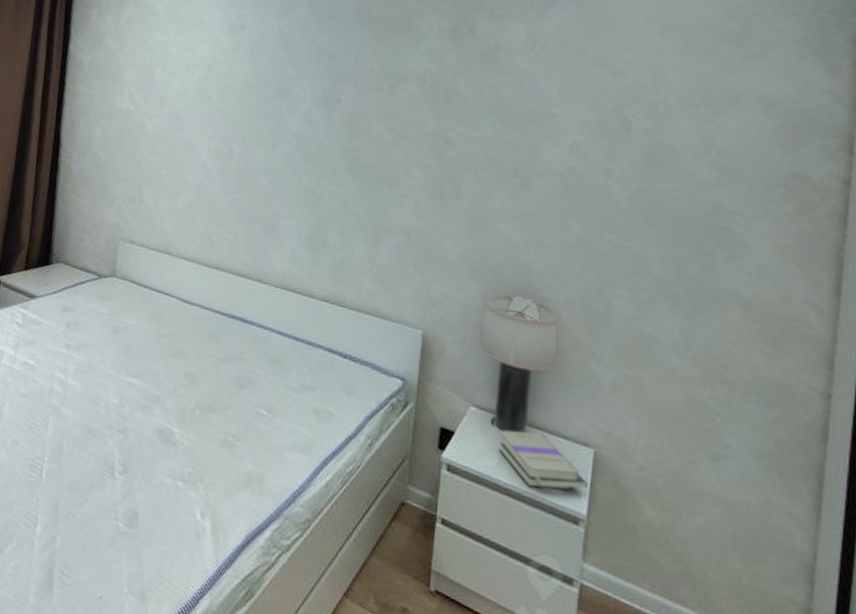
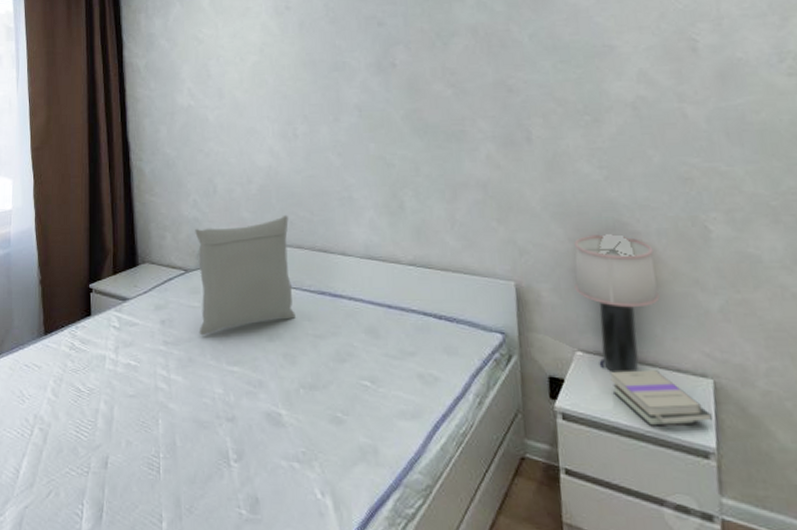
pillow: none [103,233,211,344] -> present [195,214,296,336]

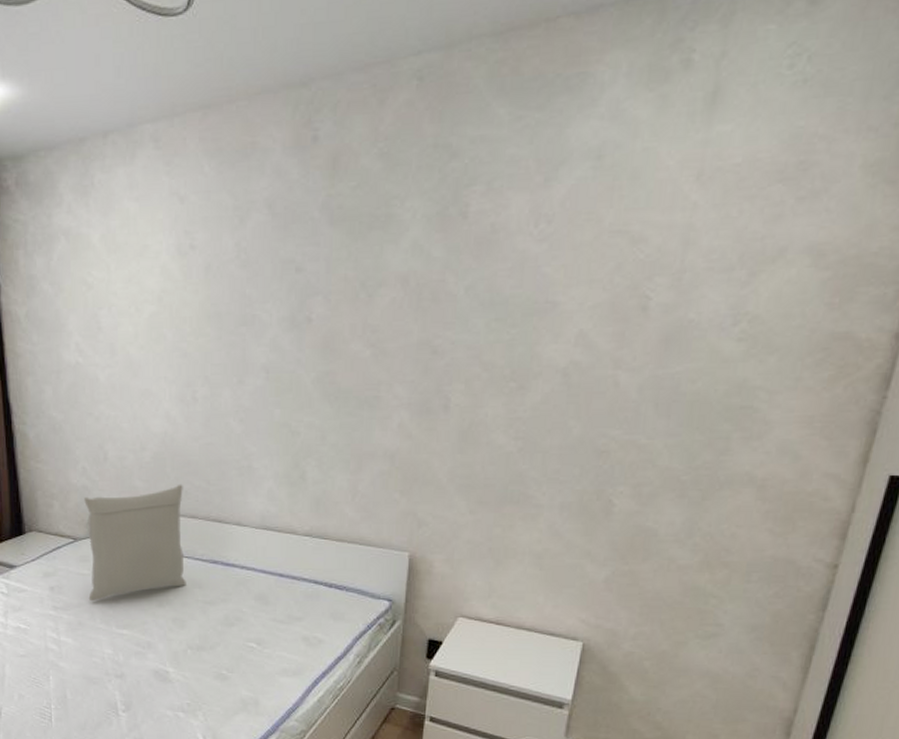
table lamp: present [574,236,660,373] -> none [468,509,553,636]
books: present [610,370,712,426] -> none [486,634,574,682]

